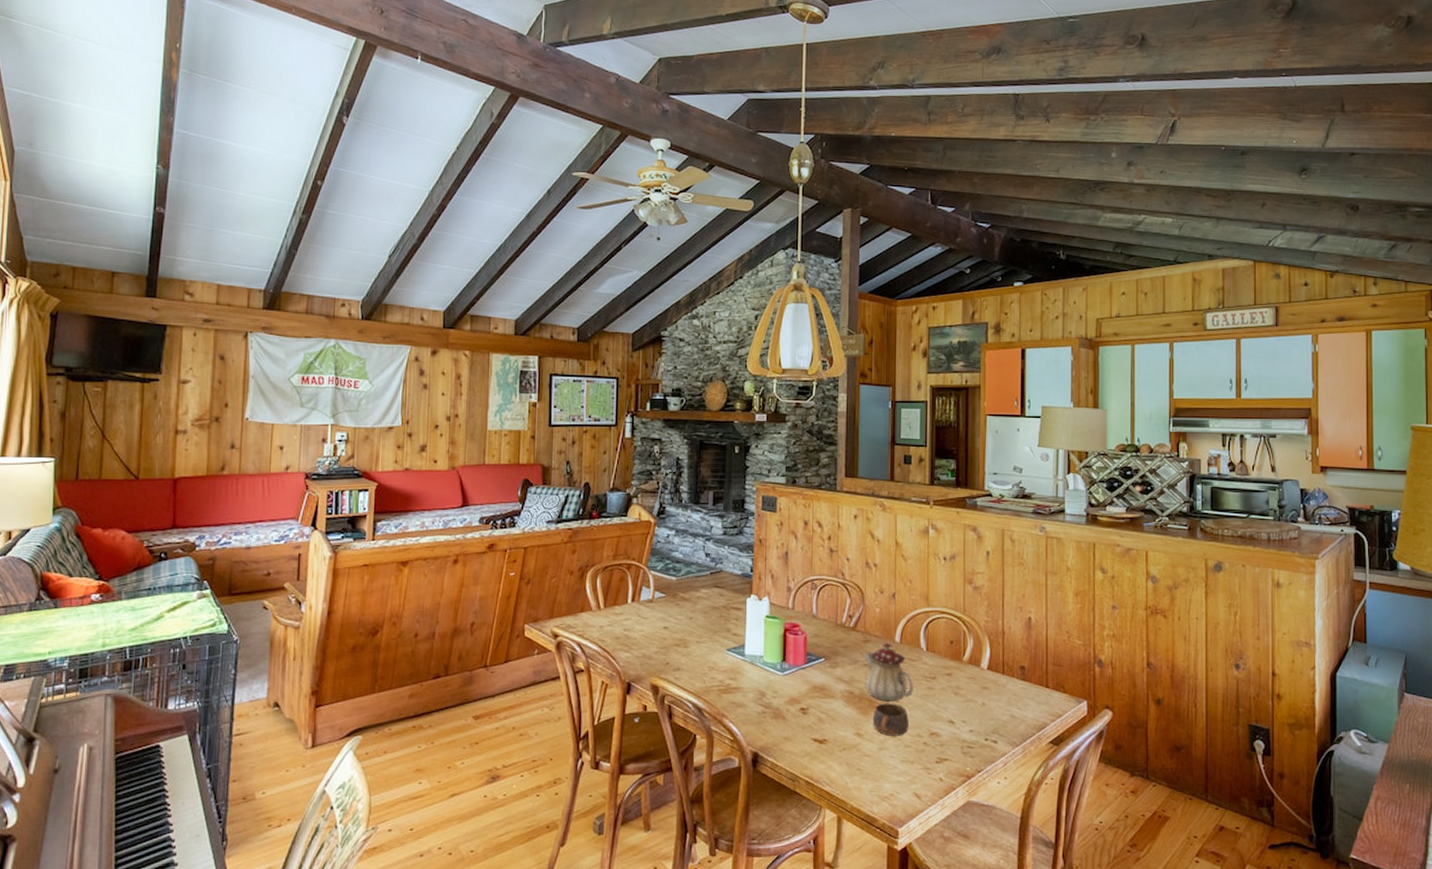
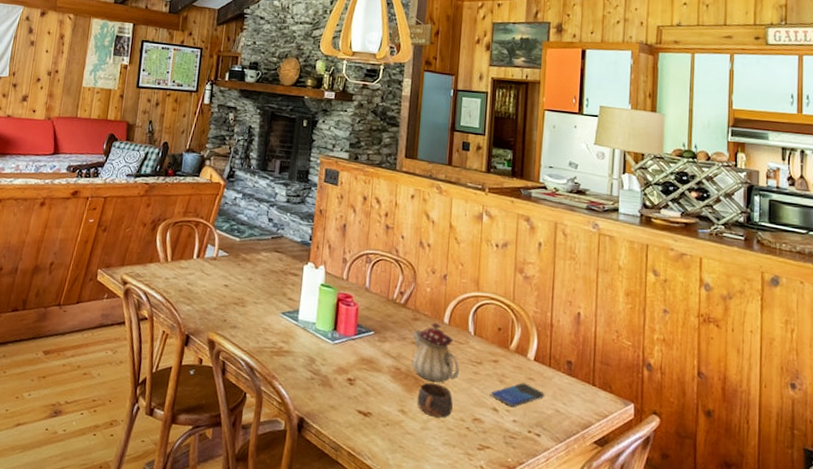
smartphone: none [946,692,1000,718] -> present [491,382,545,408]

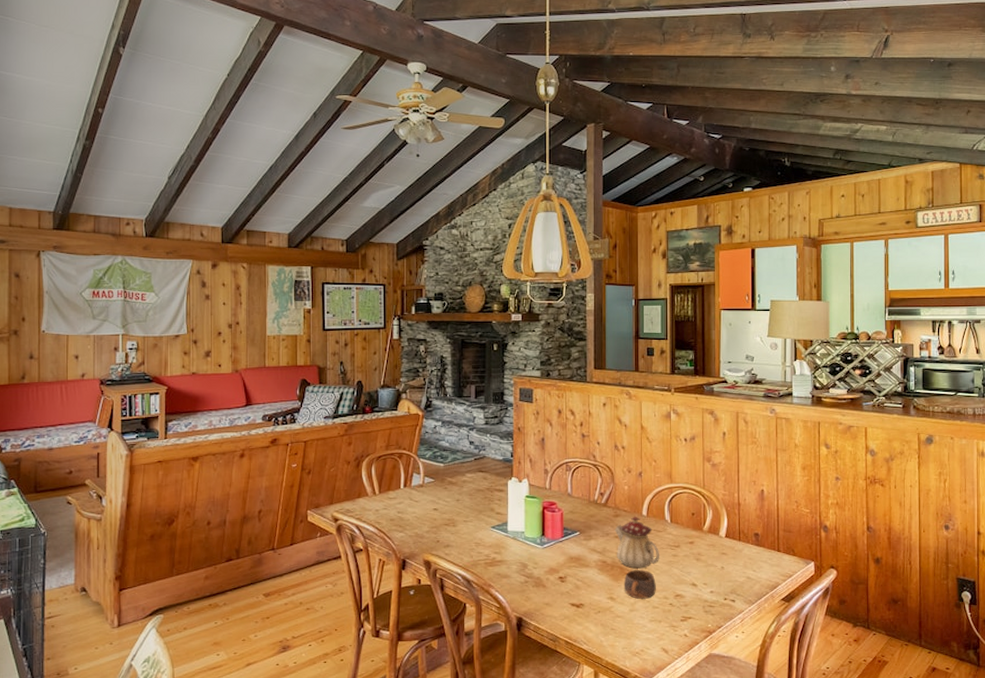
smartphone: present [491,382,545,408] -> none [689,558,737,580]

